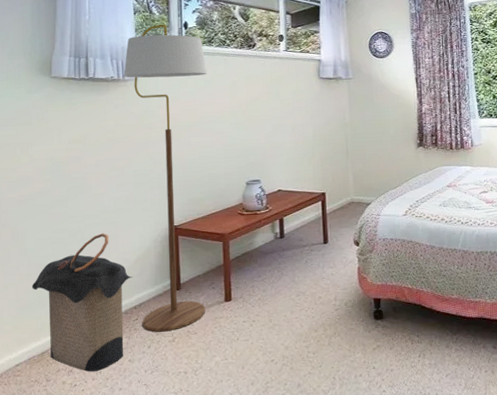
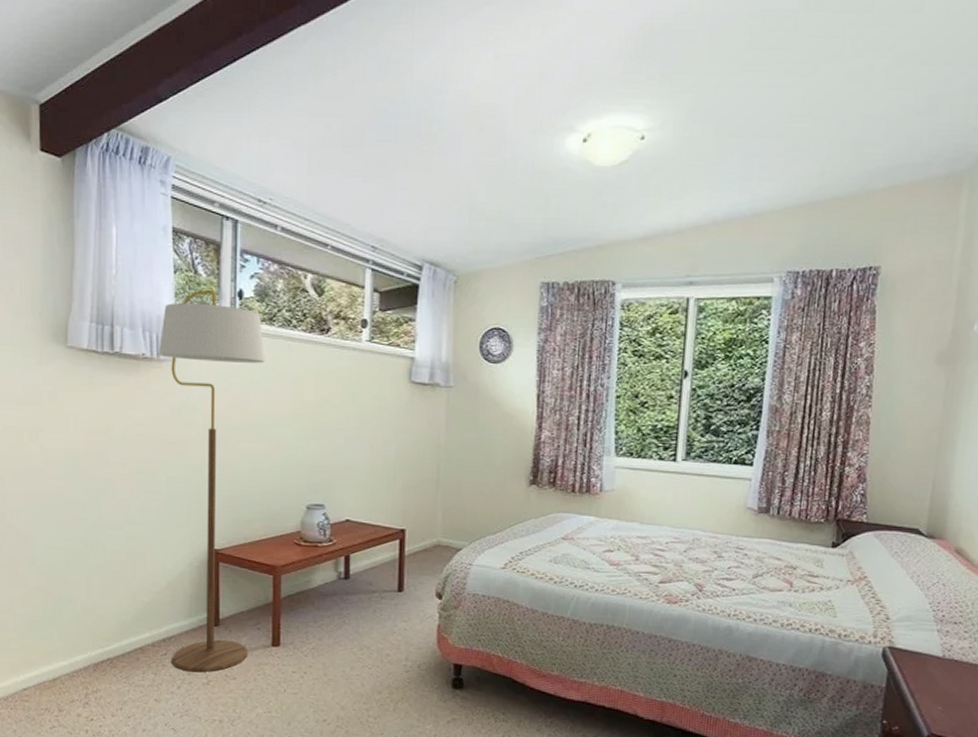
laundry hamper: present [32,233,133,371] -> none [42,548,163,707]

